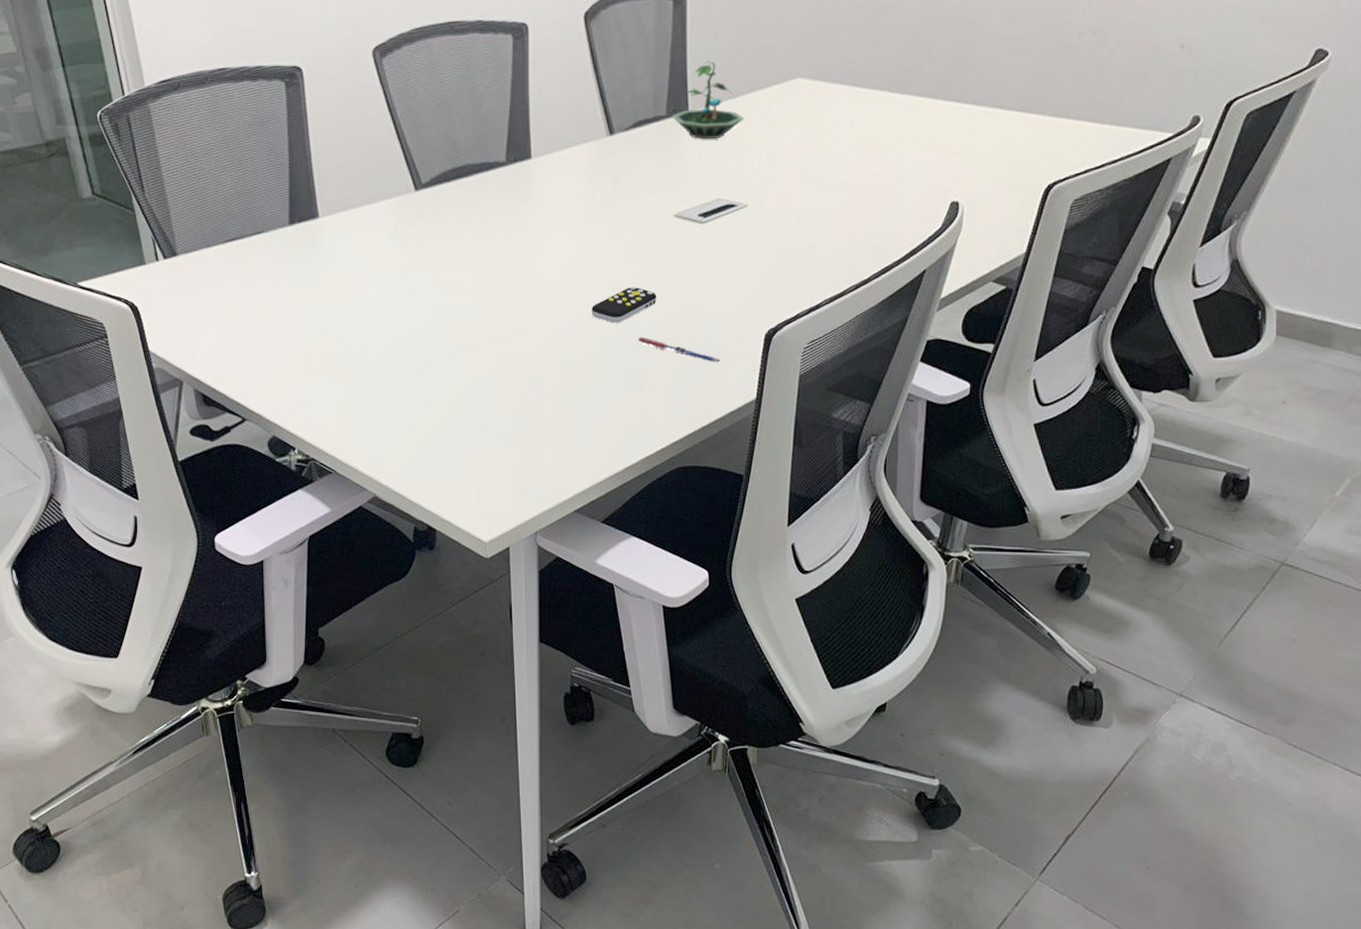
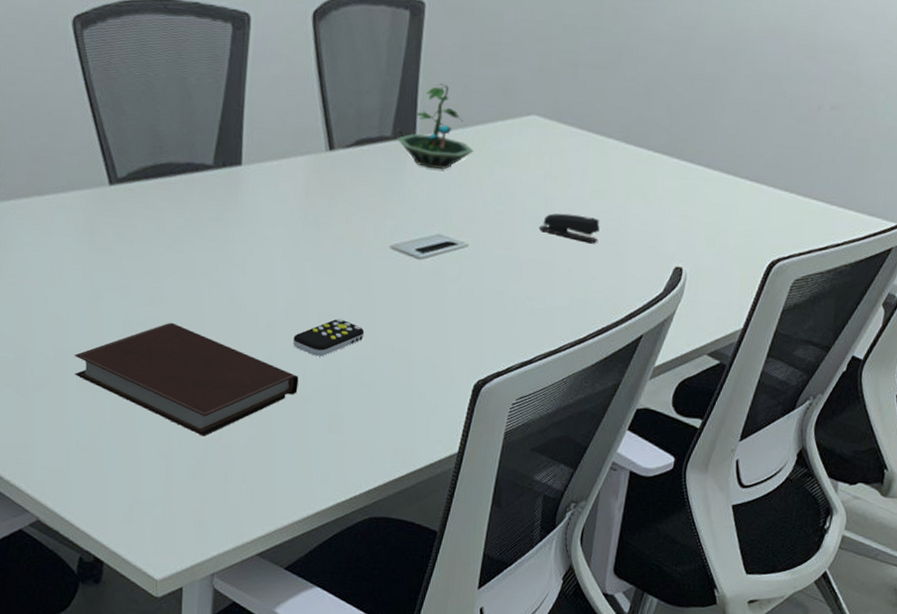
notebook: none [396,306,600,407] -> present [75,322,299,436]
pen: present [637,337,720,362] -> none [339,374,425,410]
stapler: none [813,164,873,190] -> present [539,213,600,244]

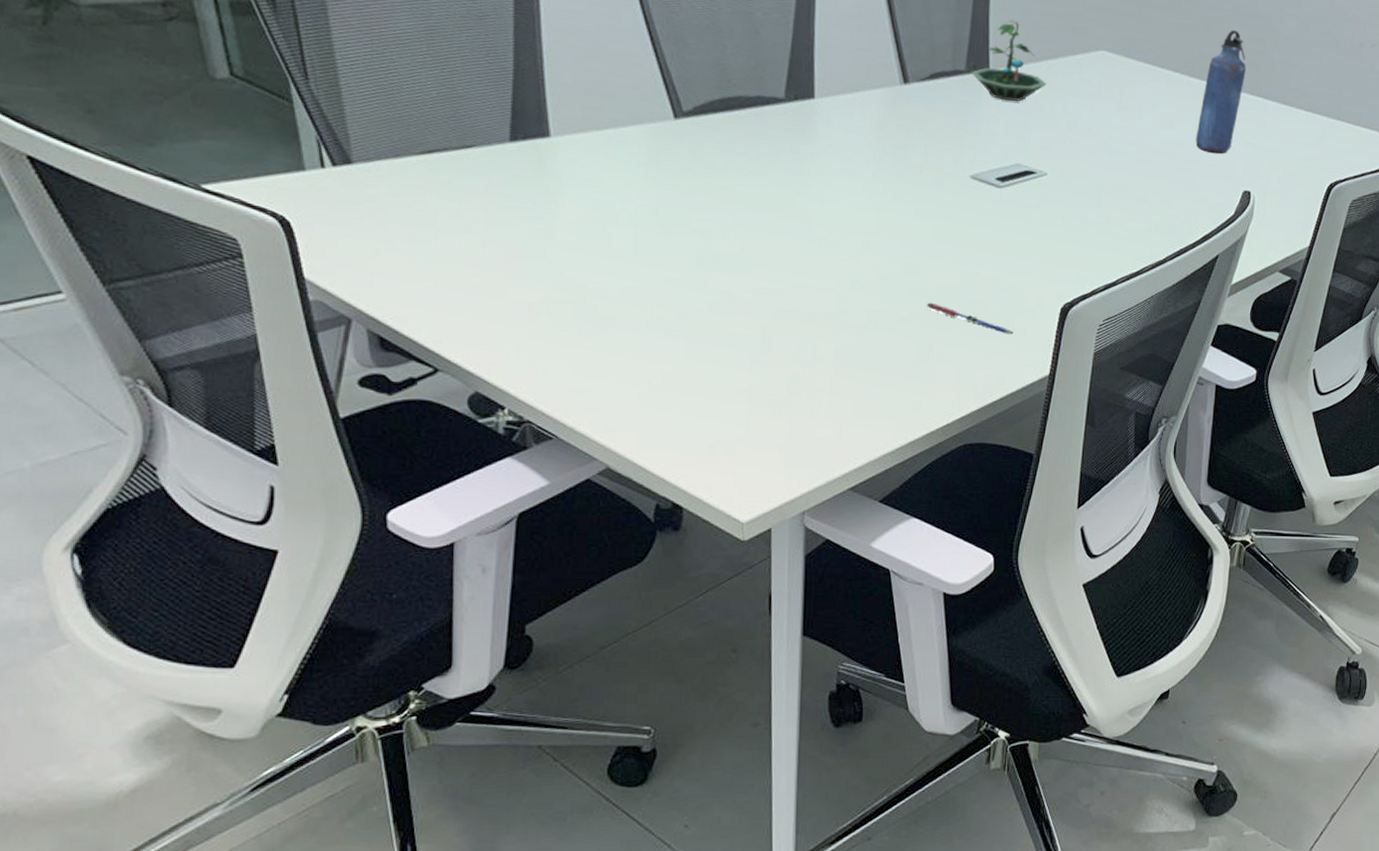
notebook: present [75,322,299,436] -> none [643,256,884,371]
remote control: present [293,318,365,357] -> none [876,247,949,286]
pen: none [339,374,425,410] -> present [926,302,1014,335]
stapler: present [539,213,600,244] -> none [1114,142,1171,171]
water bottle: none [627,92,688,227] -> present [1196,30,1246,154]

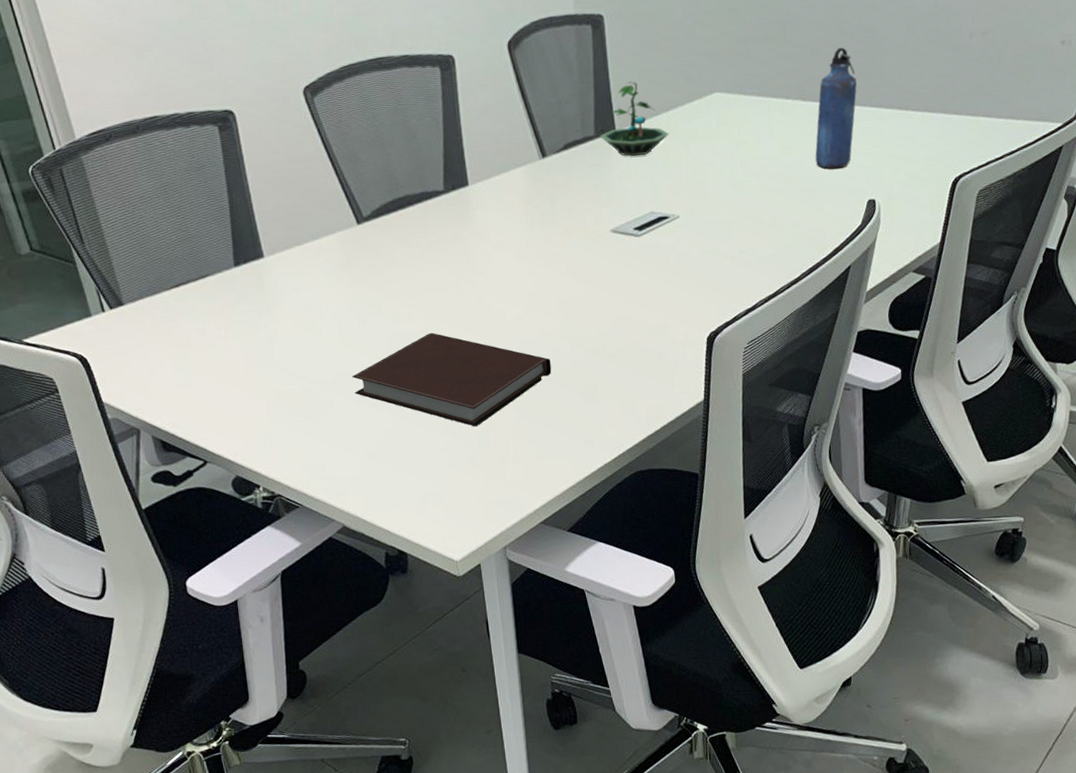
notebook: none [643,256,884,371] -> present [352,332,552,427]
pen: present [926,302,1014,335] -> none [586,349,667,368]

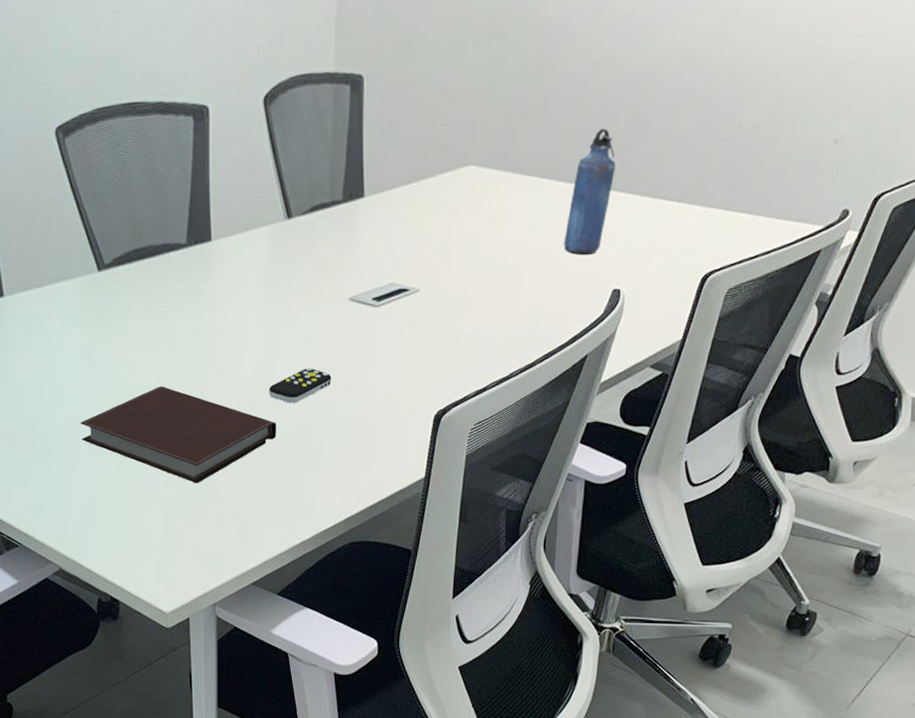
remote control: none [540,301,602,339] -> present [269,368,332,403]
terrarium: present [599,81,669,157] -> none [347,147,418,225]

